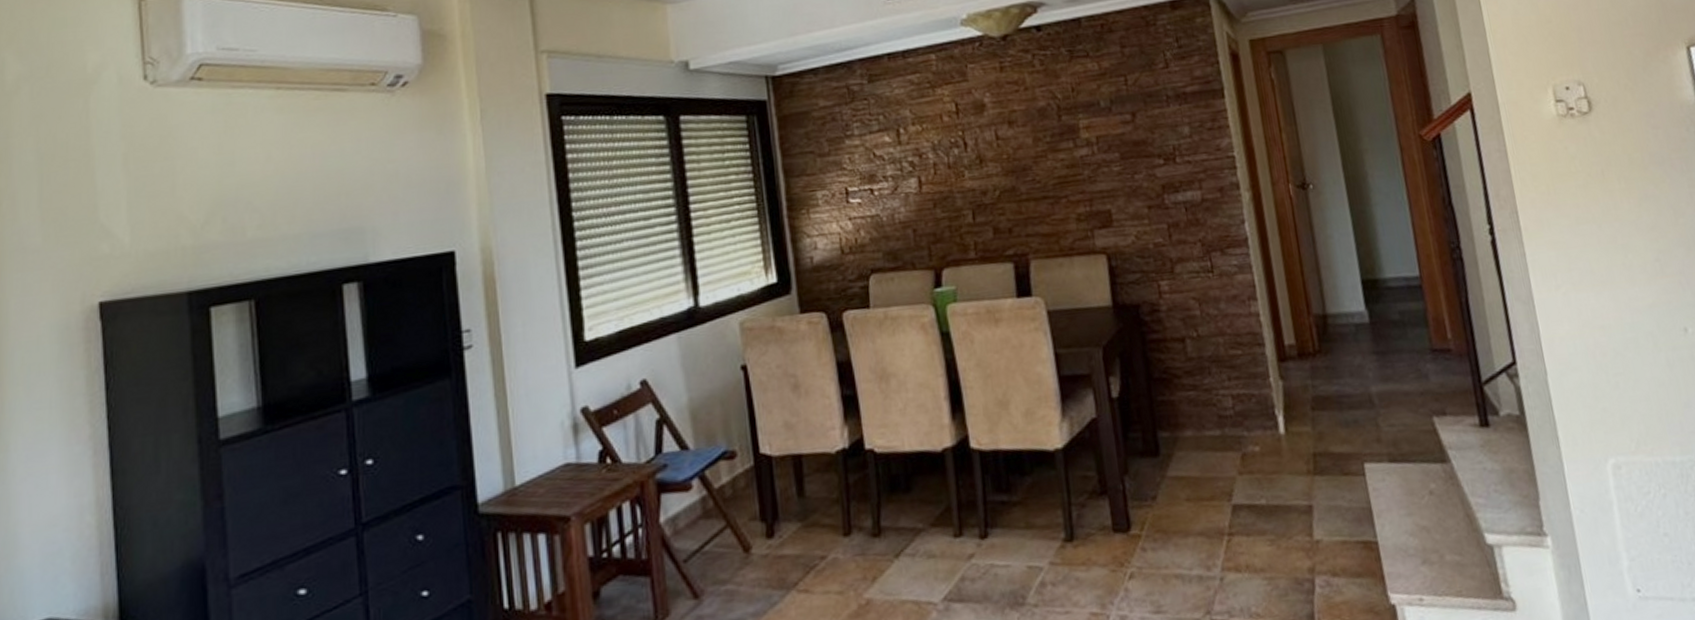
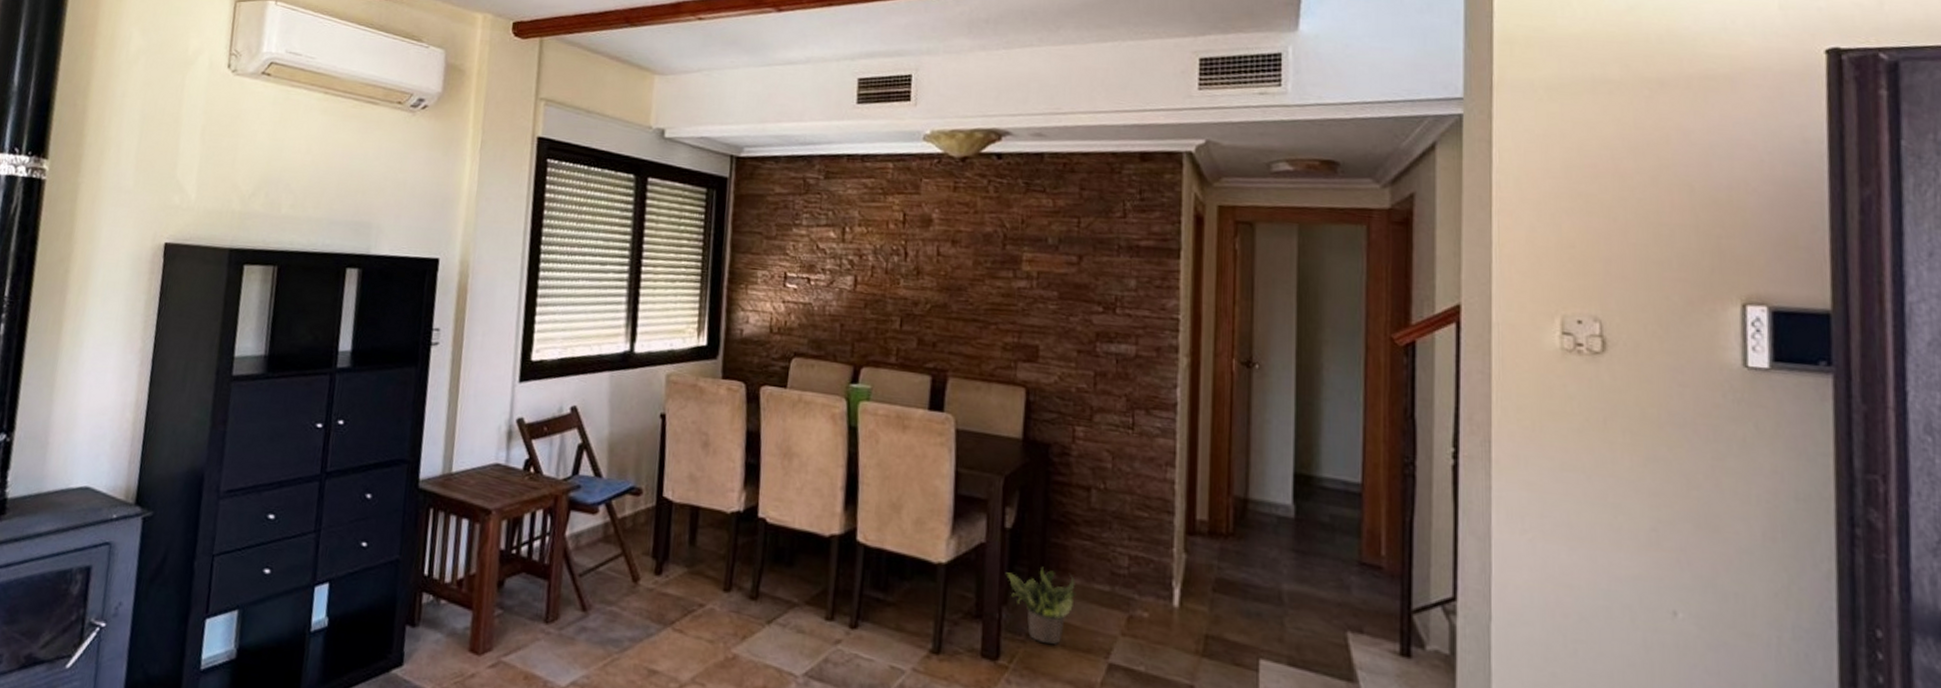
potted plant: none [1120,427,1191,503] -> present [1005,566,1077,646]

